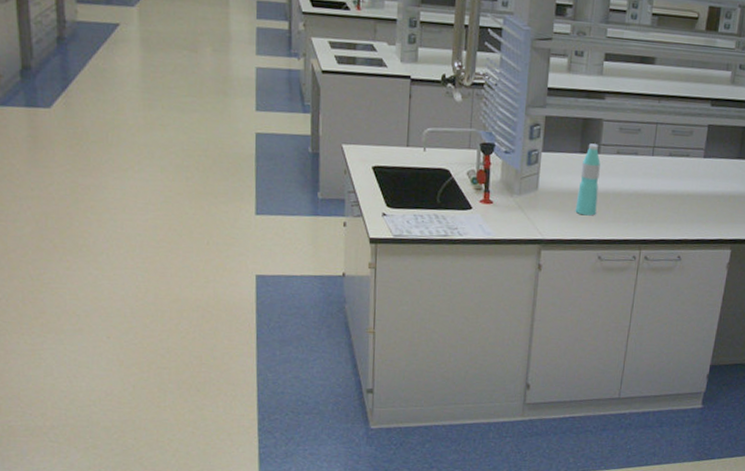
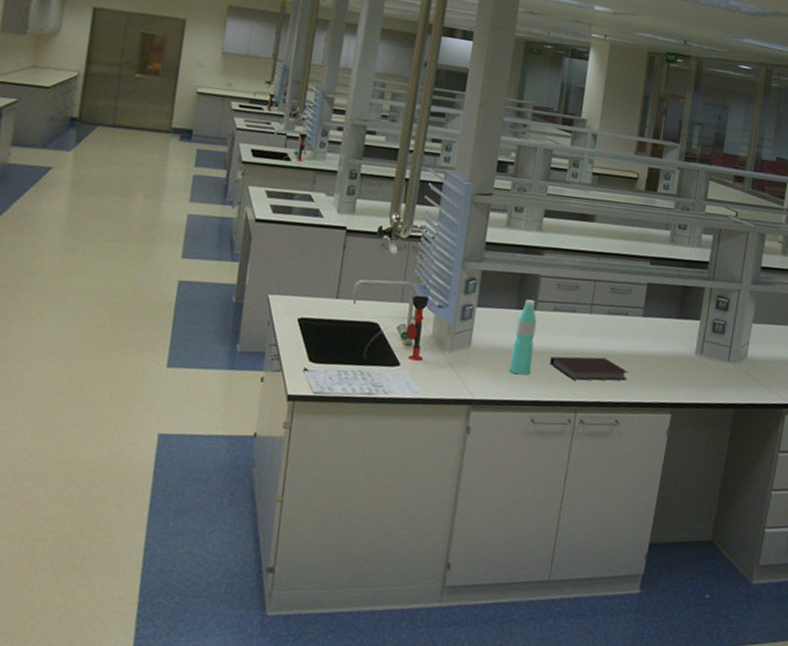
notebook: none [614,197,690,220] -> present [550,356,628,381]

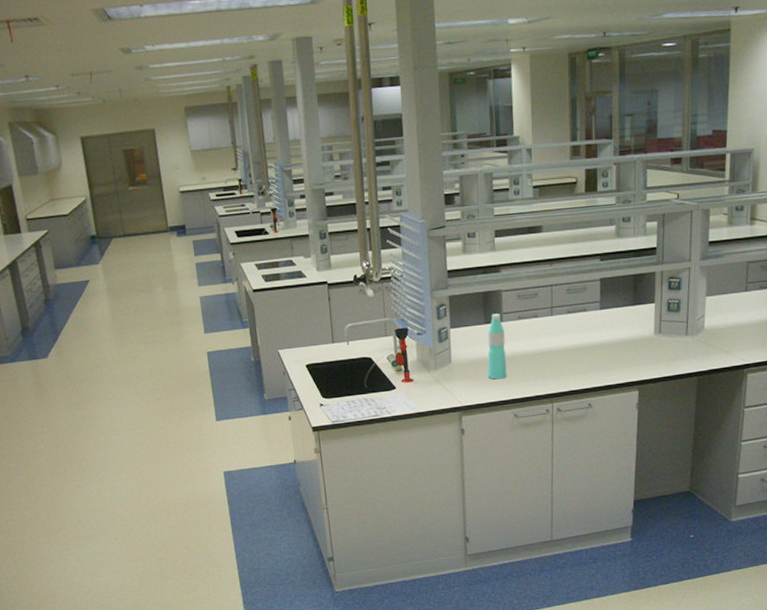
notebook: present [550,356,628,381] -> none [522,352,594,376]

